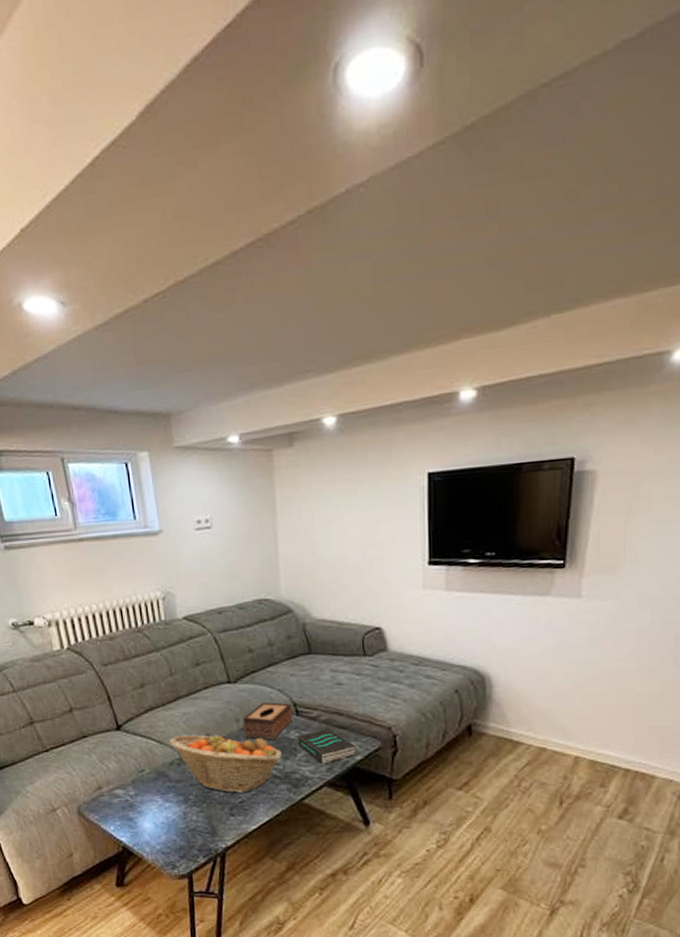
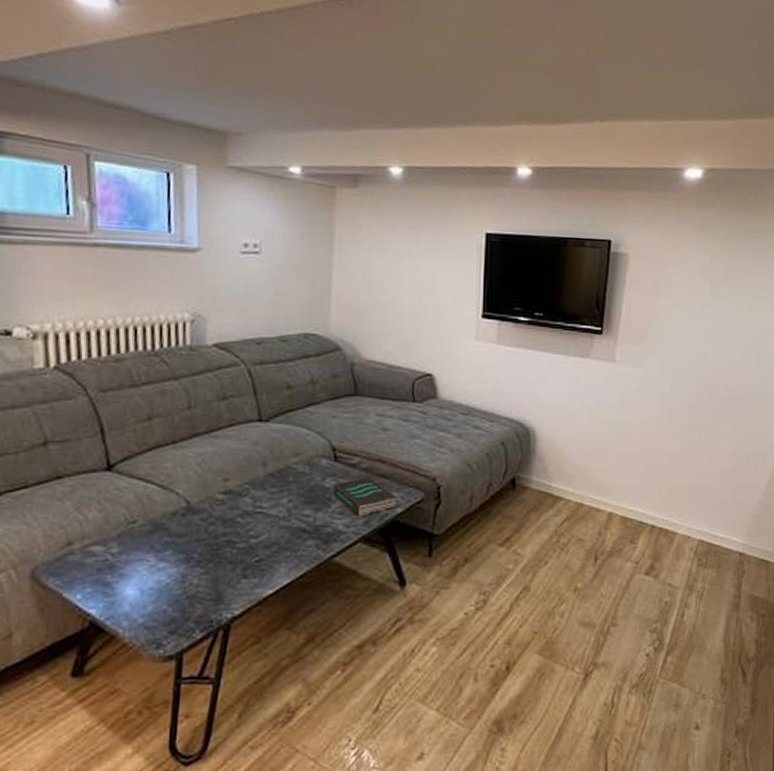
fruit basket: present [169,733,282,793] -> none [175,479,314,550]
tissue box: present [243,702,293,740] -> none [271,446,331,489]

